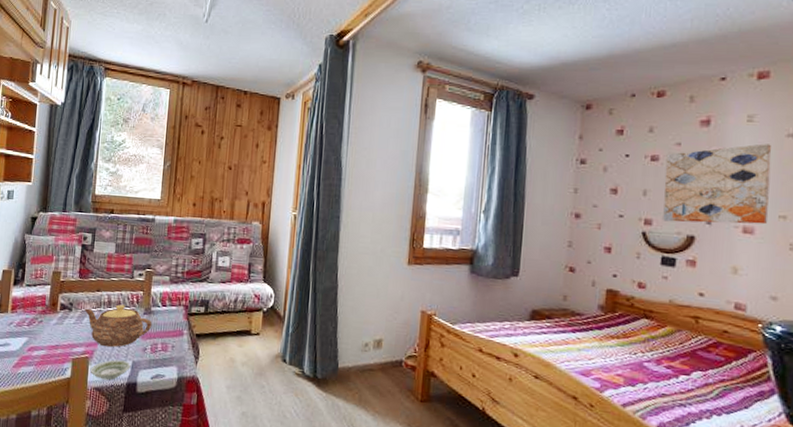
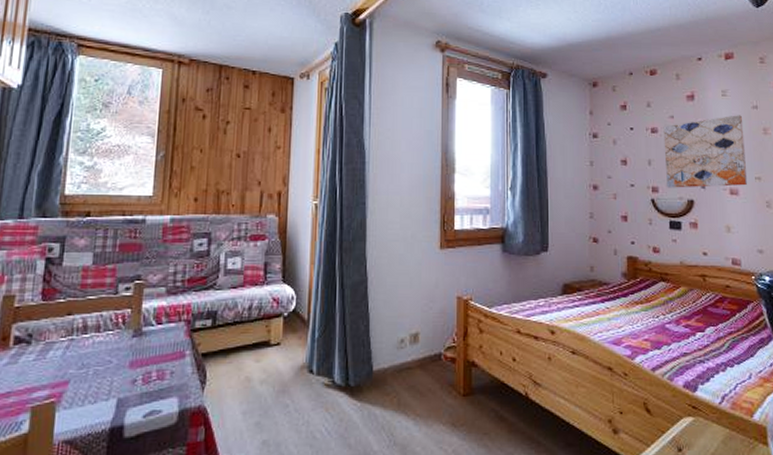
teapot: present [84,304,152,347] -> none [49,328,144,385]
saucer: present [90,359,131,380] -> none [57,399,115,429]

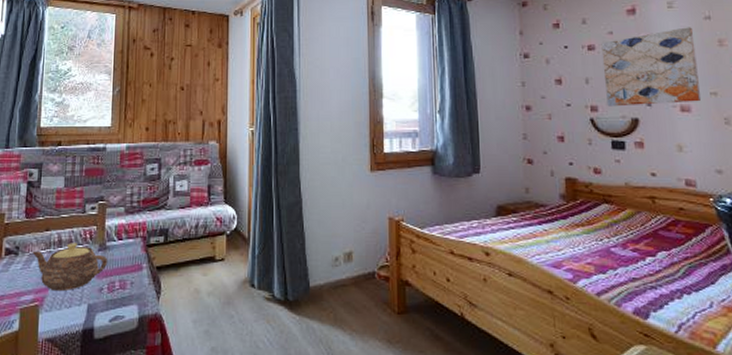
teapot: none [49,328,144,385] -> present [32,243,108,292]

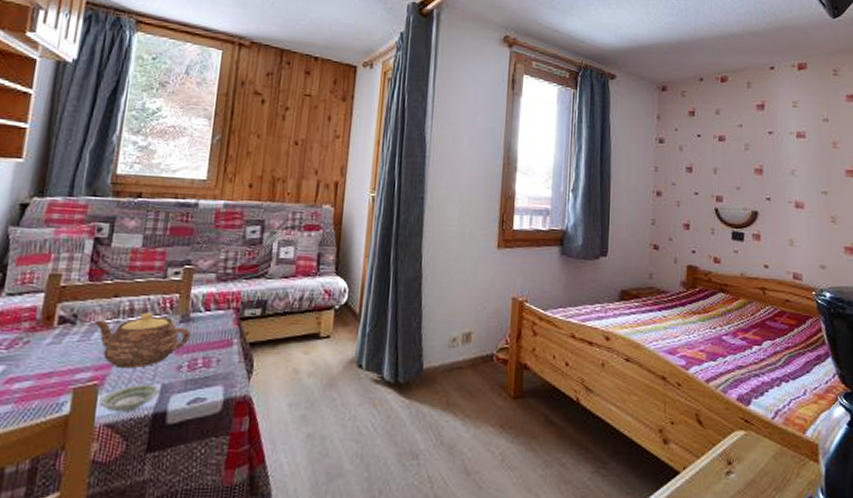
saucer: none [40,305,86,329] -> present [99,384,159,413]
wall art: present [601,27,702,107] -> none [731,127,814,200]

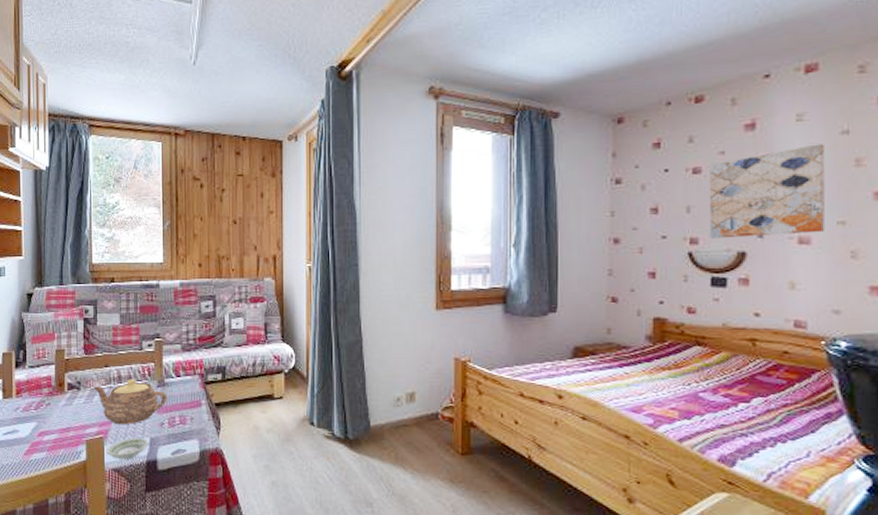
wall art: none [731,127,814,200] -> present [709,144,826,239]

